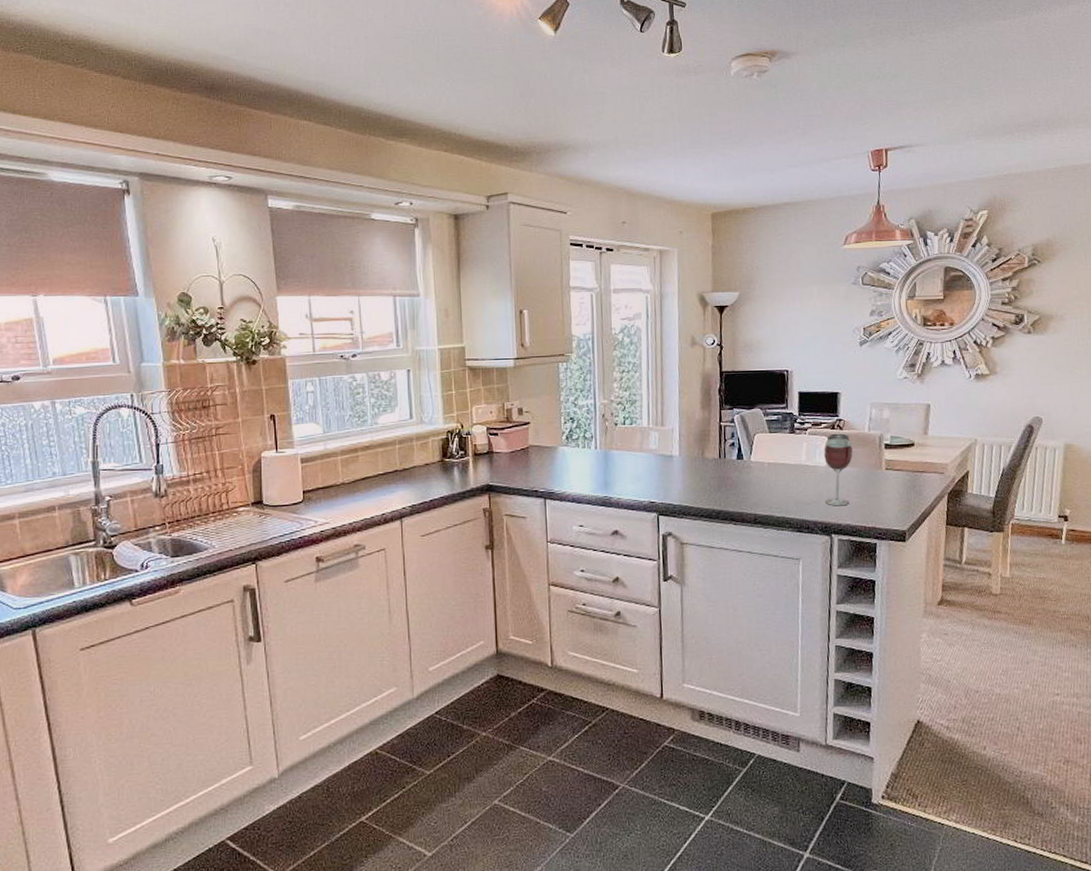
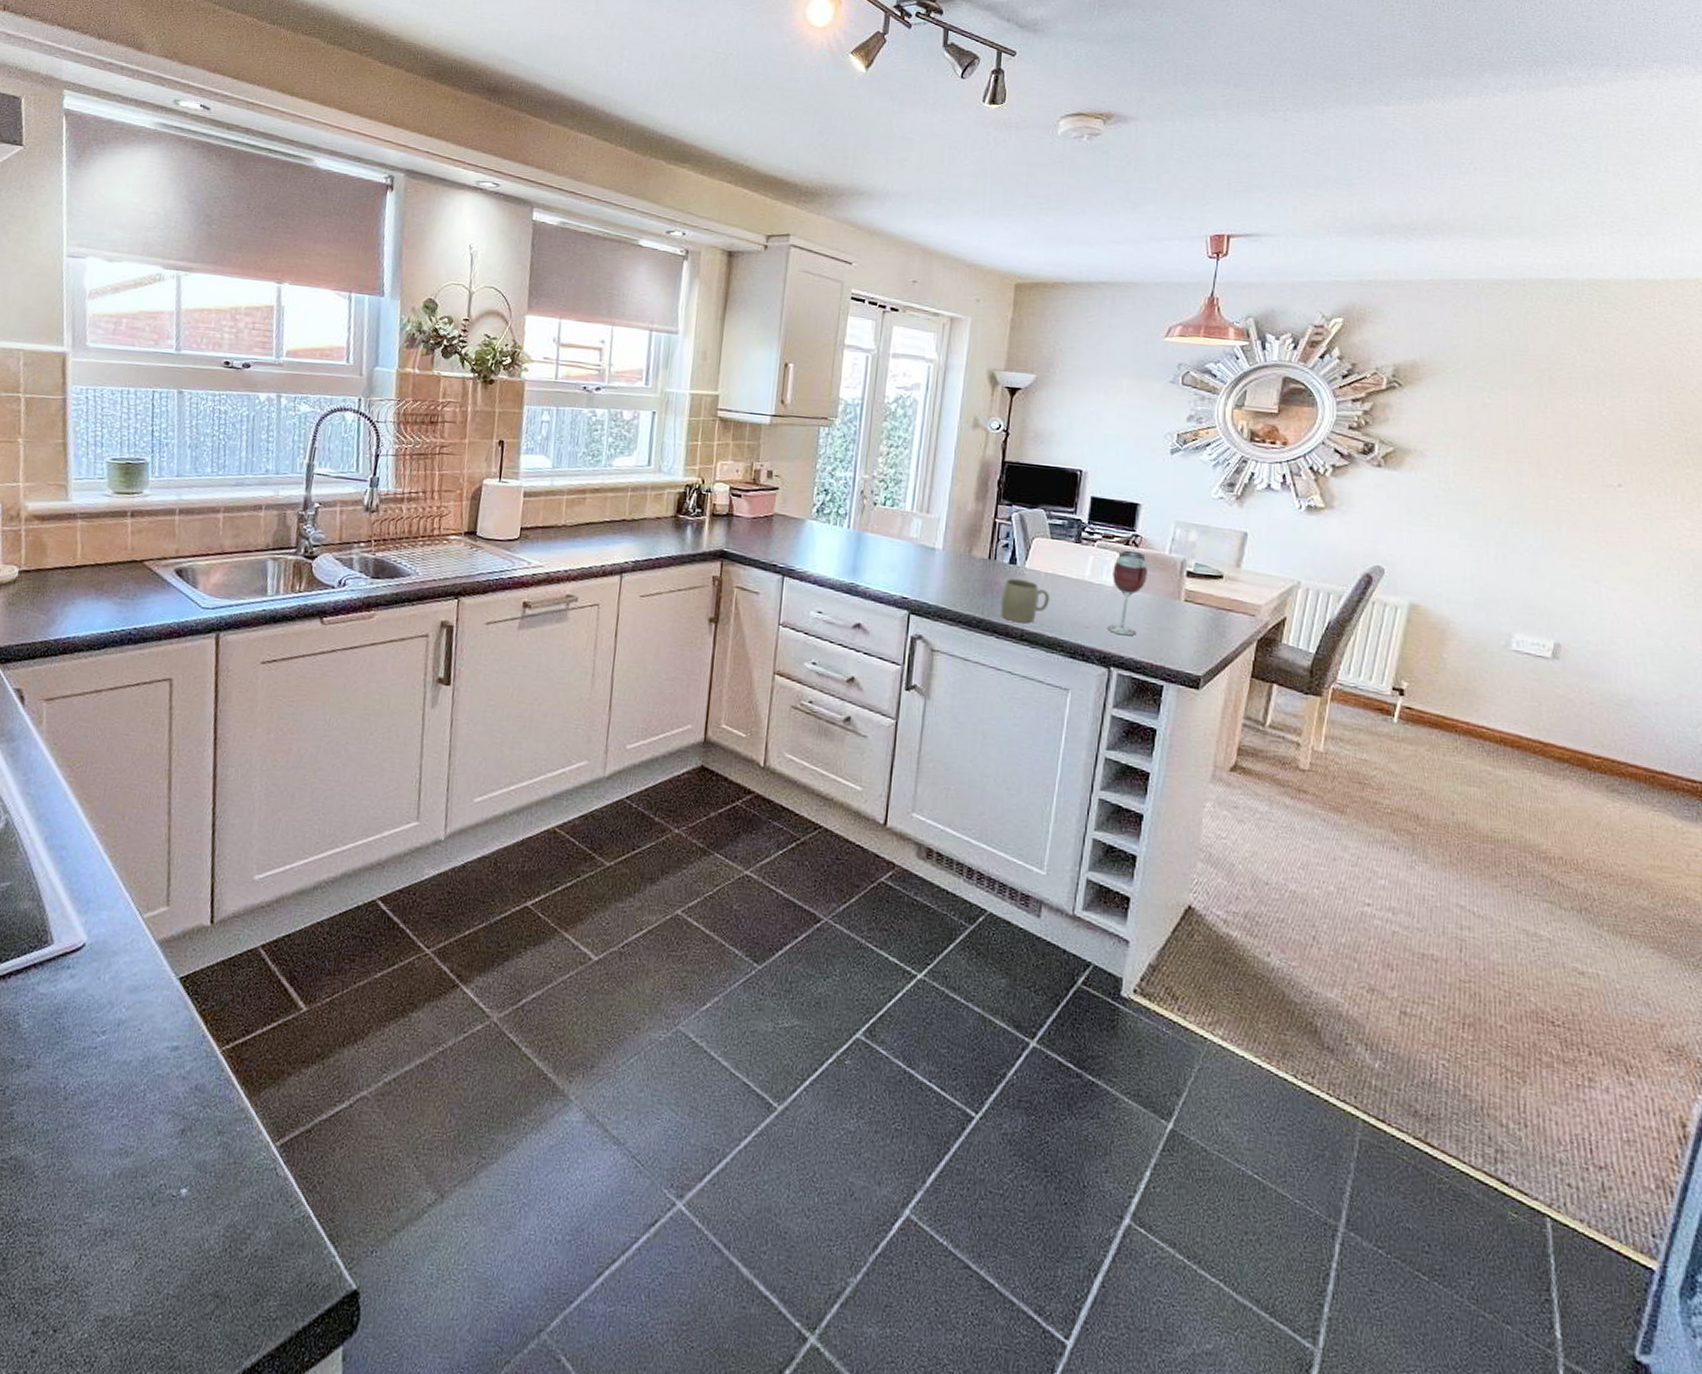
mug: none [734,471,775,508] -> present [1001,578,1049,623]

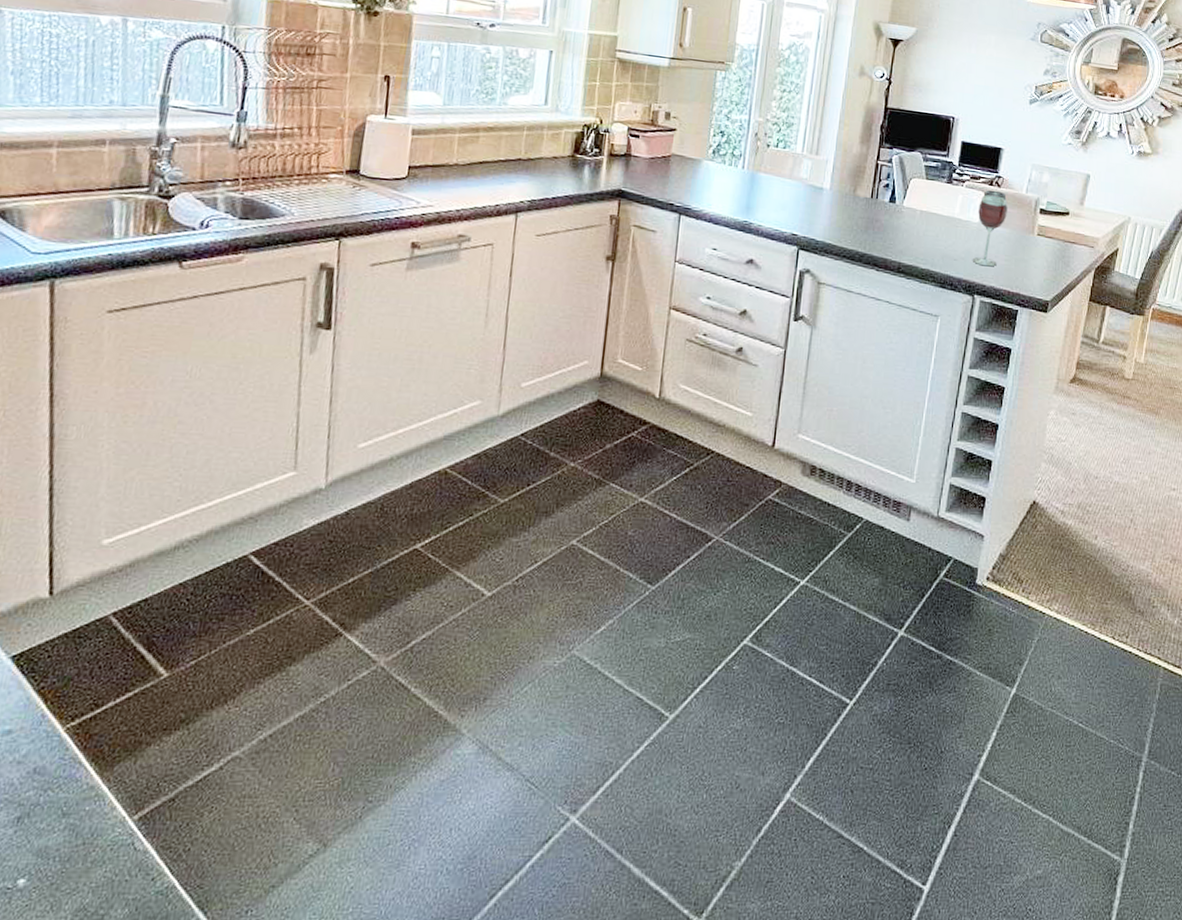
mug: present [1001,578,1049,623] -> none [881,216,924,256]

